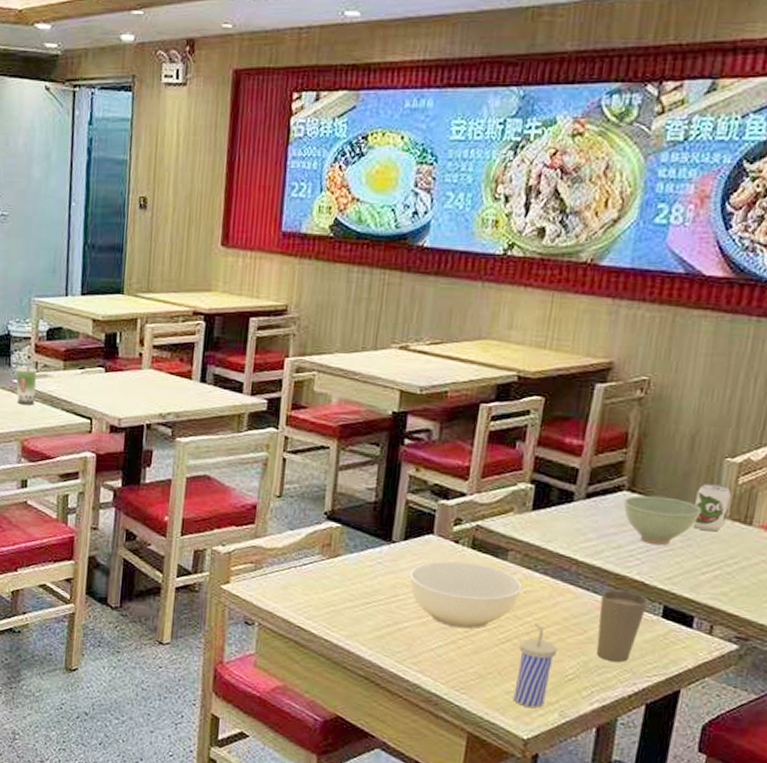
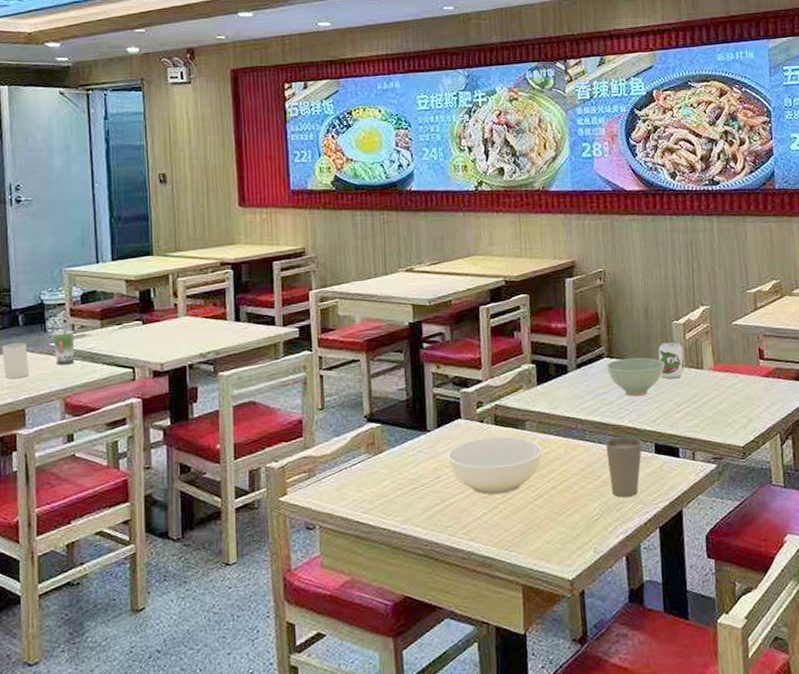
beverage cup: present [513,623,558,708] -> none [550,477,581,551]

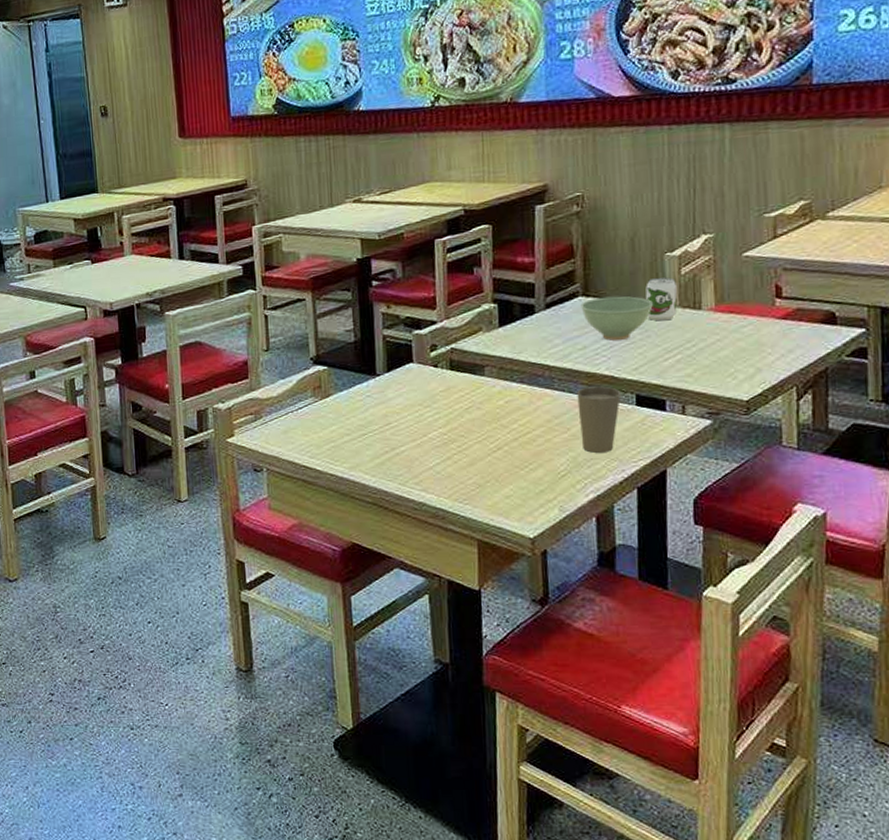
beverage cup: present [51,323,75,365] -> none [10,263,32,305]
bowl: present [446,436,543,495] -> none [397,382,503,445]

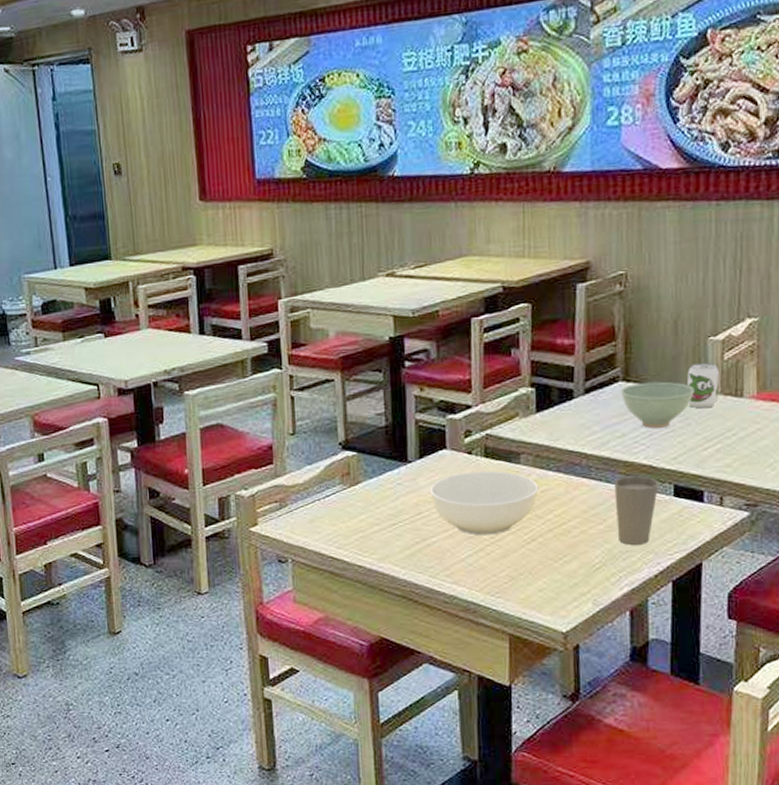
bowl: none [397,382,503,445] -> present [429,470,539,535]

